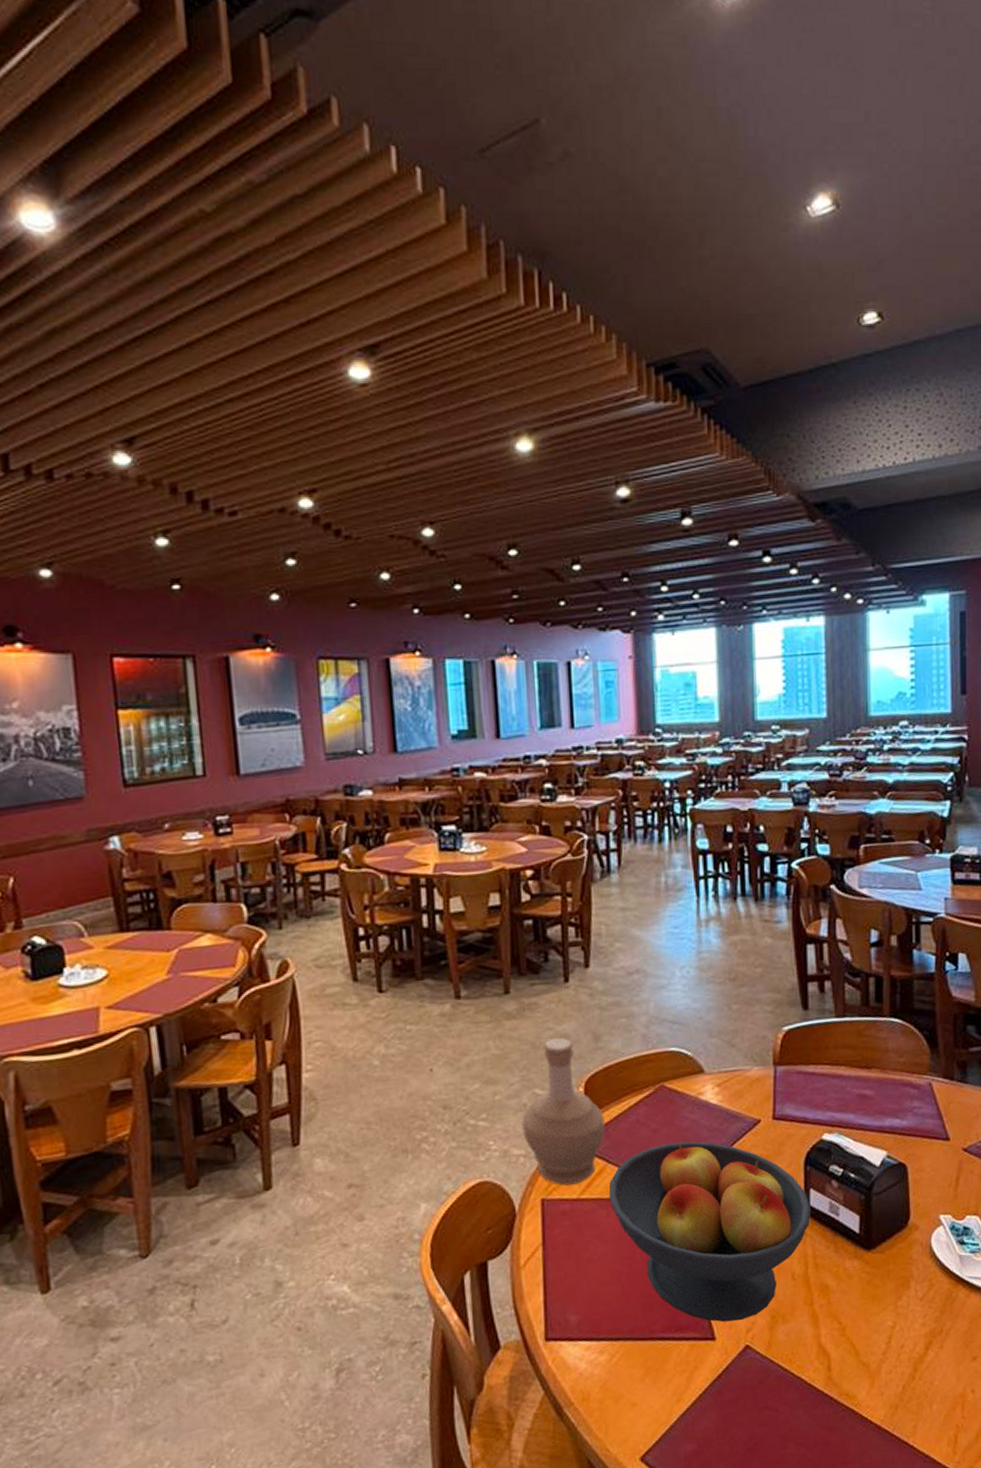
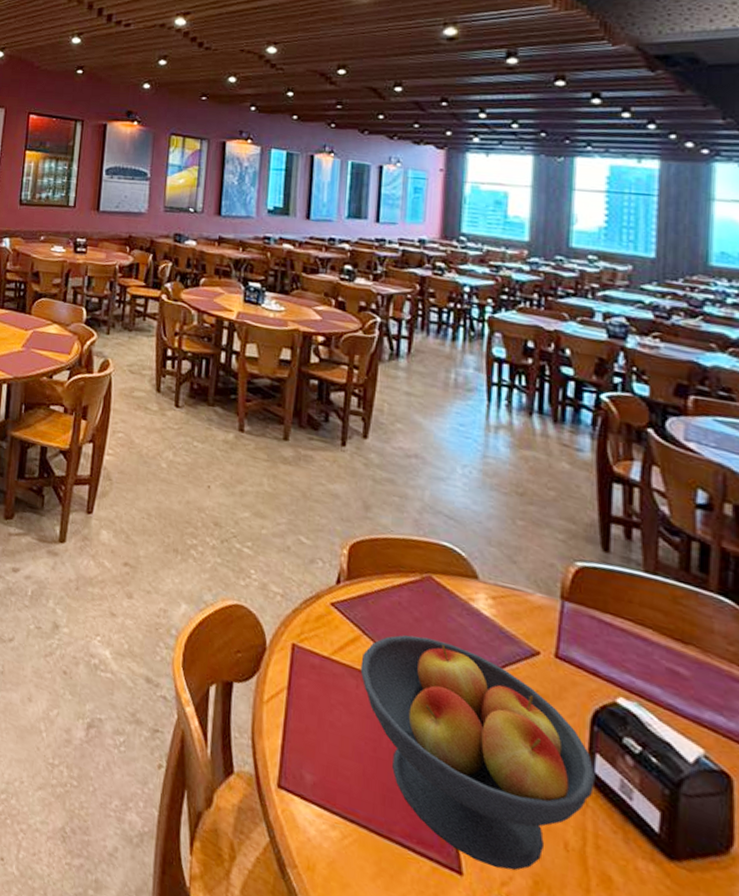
bottle: present [522,1037,606,1186] -> none [283,493,366,643]

